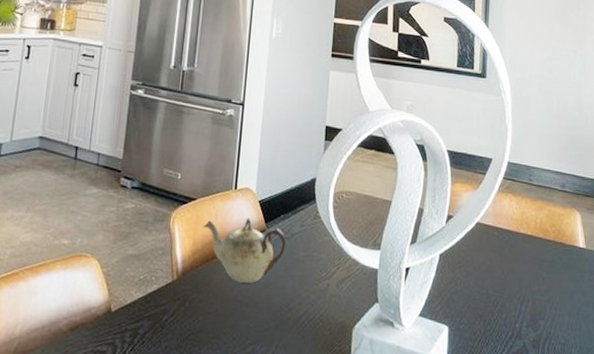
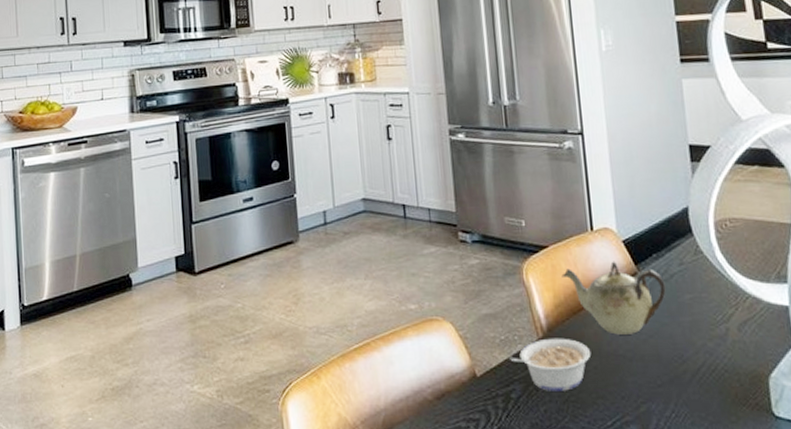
legume: none [143,281,215,330] -> present [508,338,591,391]

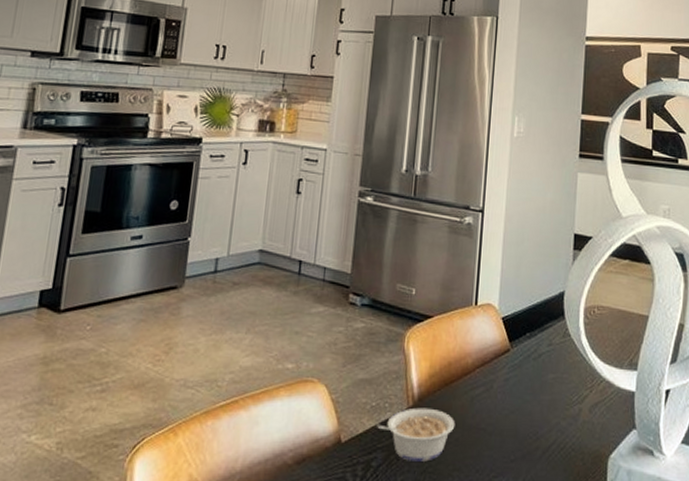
teapot: present [561,261,666,335] -> none [440,336,533,409]

